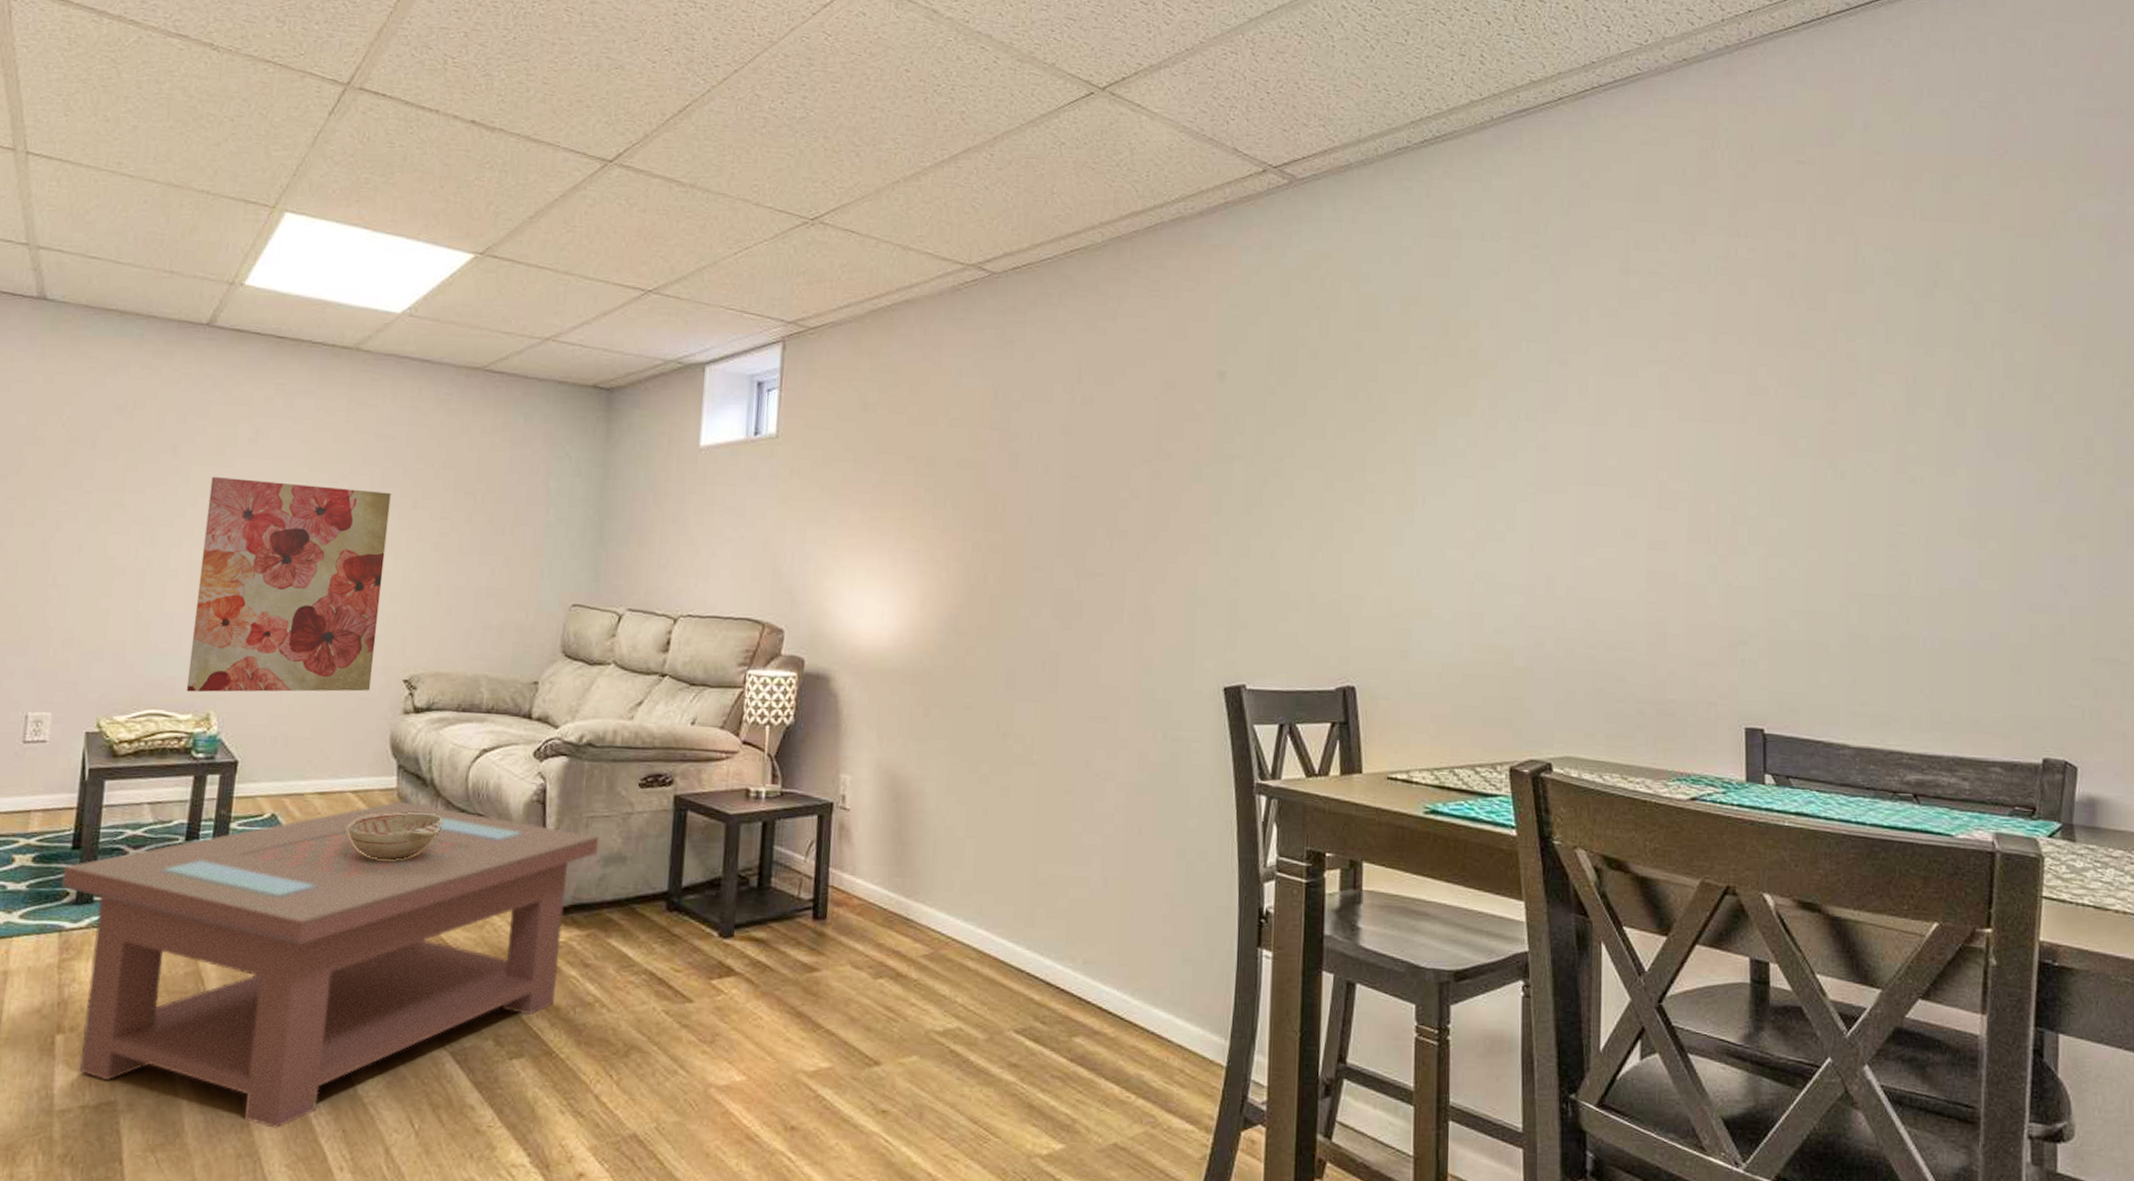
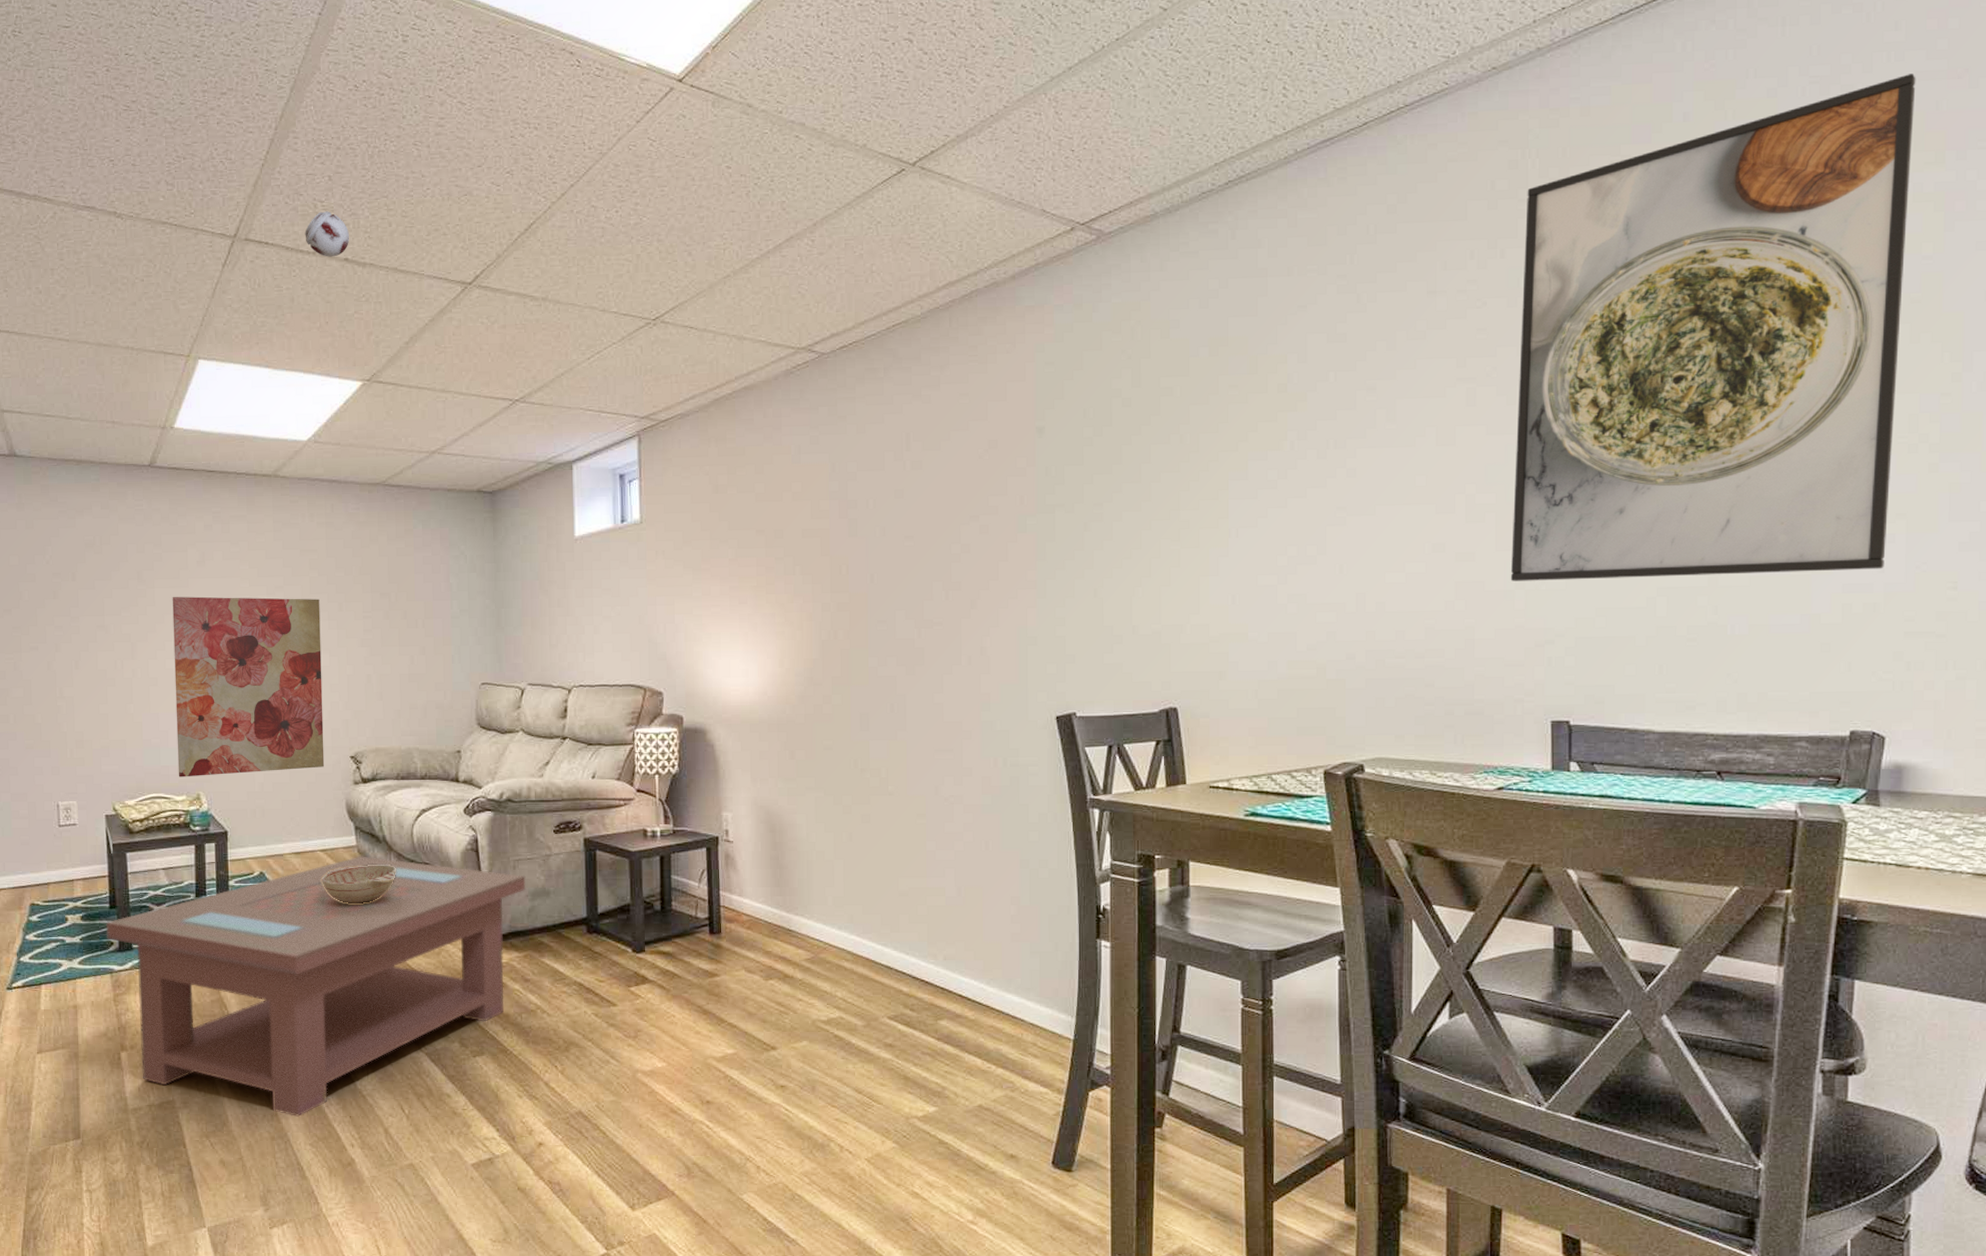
smoke detector: none [429,68,481,118] -> present [305,211,350,257]
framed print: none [1702,109,2076,591] -> present [1510,74,1916,581]

